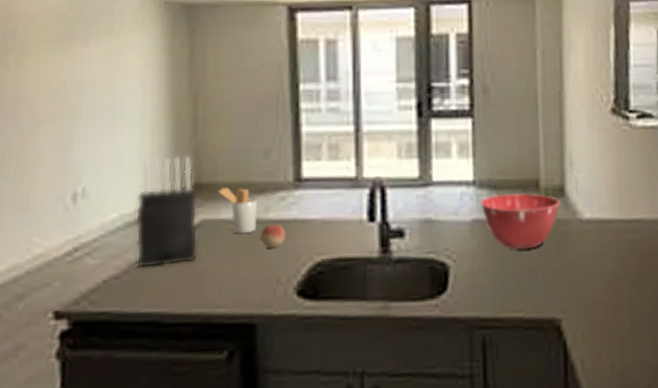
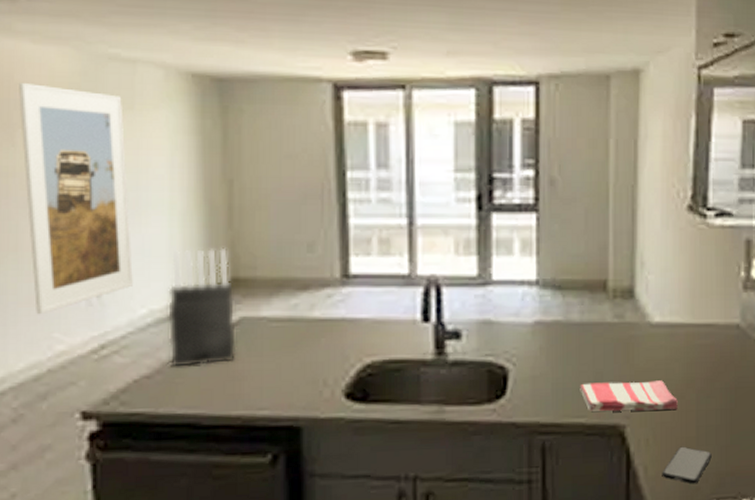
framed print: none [13,12,106,221] -> present [19,82,133,315]
utensil holder: present [218,187,258,234] -> none [258,282,302,333]
fruit: present [260,223,286,248] -> none [305,322,333,349]
mixing bowl: present [480,193,560,250] -> none [544,294,629,354]
dish towel: none [517,274,611,306] -> present [580,380,678,411]
smartphone: none [598,339,646,378] -> present [662,446,712,484]

